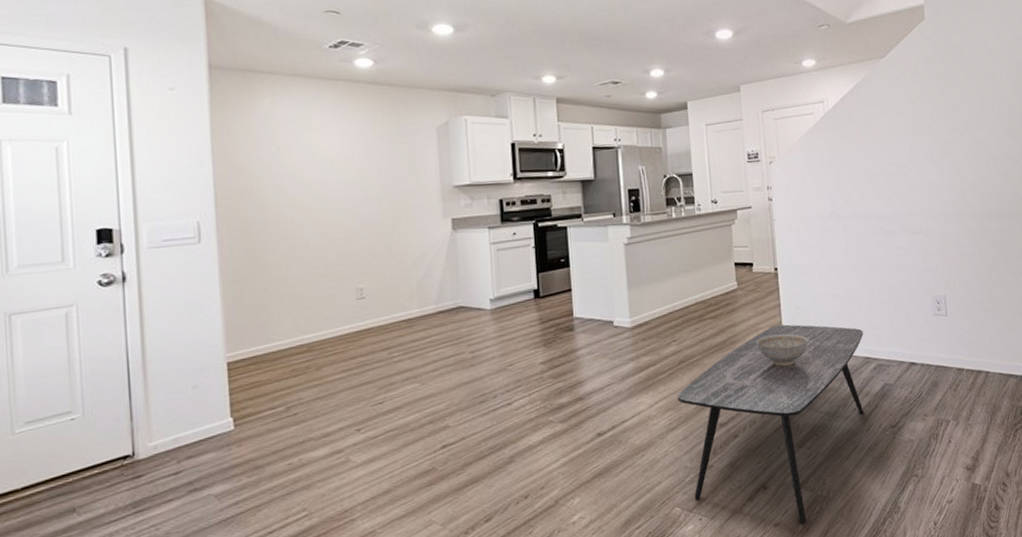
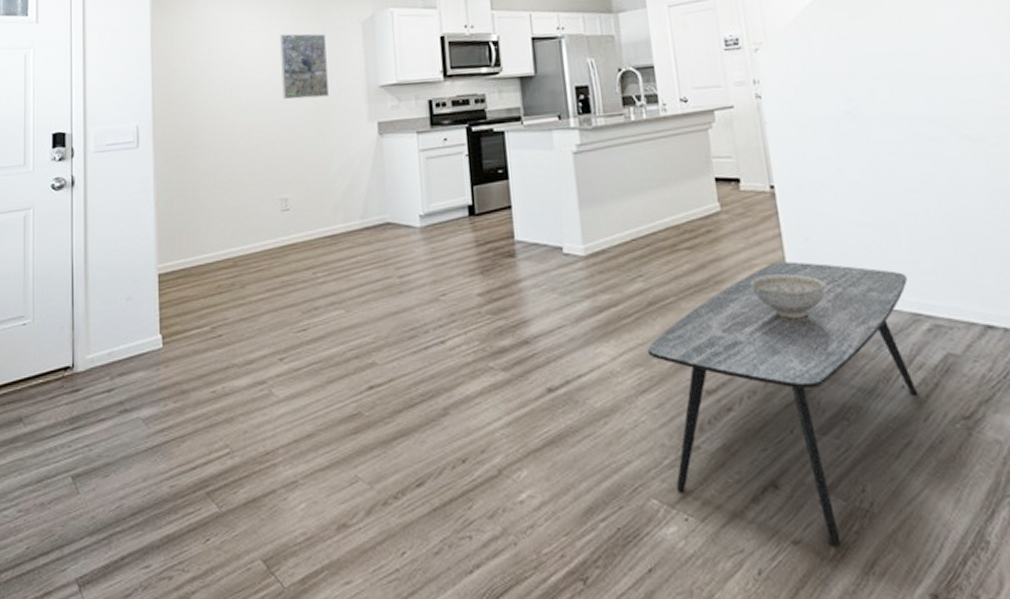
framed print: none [353,136,404,198] -> present [280,33,329,100]

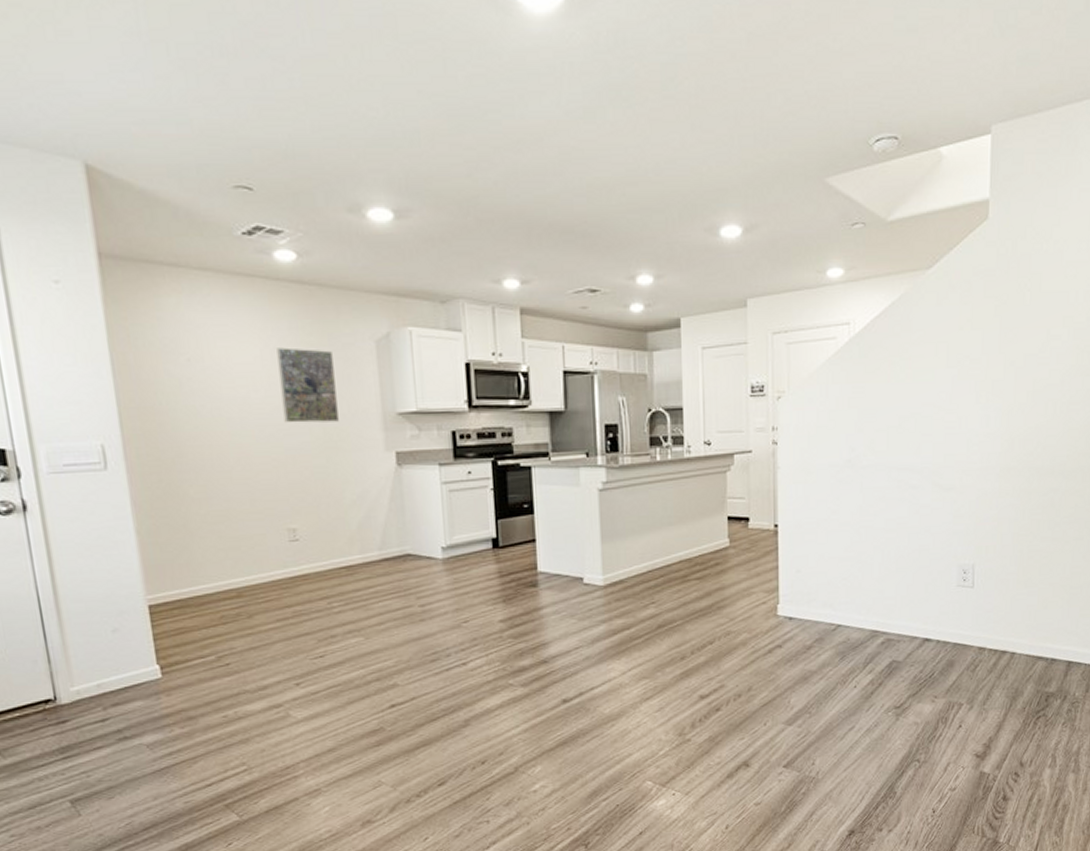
coffee table: present [648,261,919,547] -> none [654,590,873,805]
decorative bowl: present [749,274,826,320] -> none [747,600,809,637]

